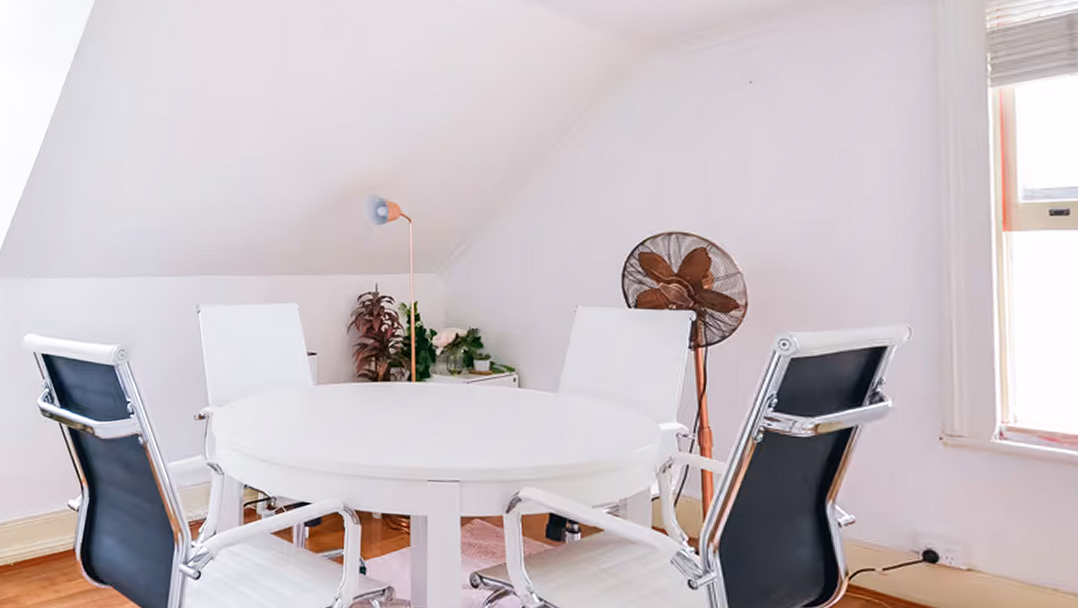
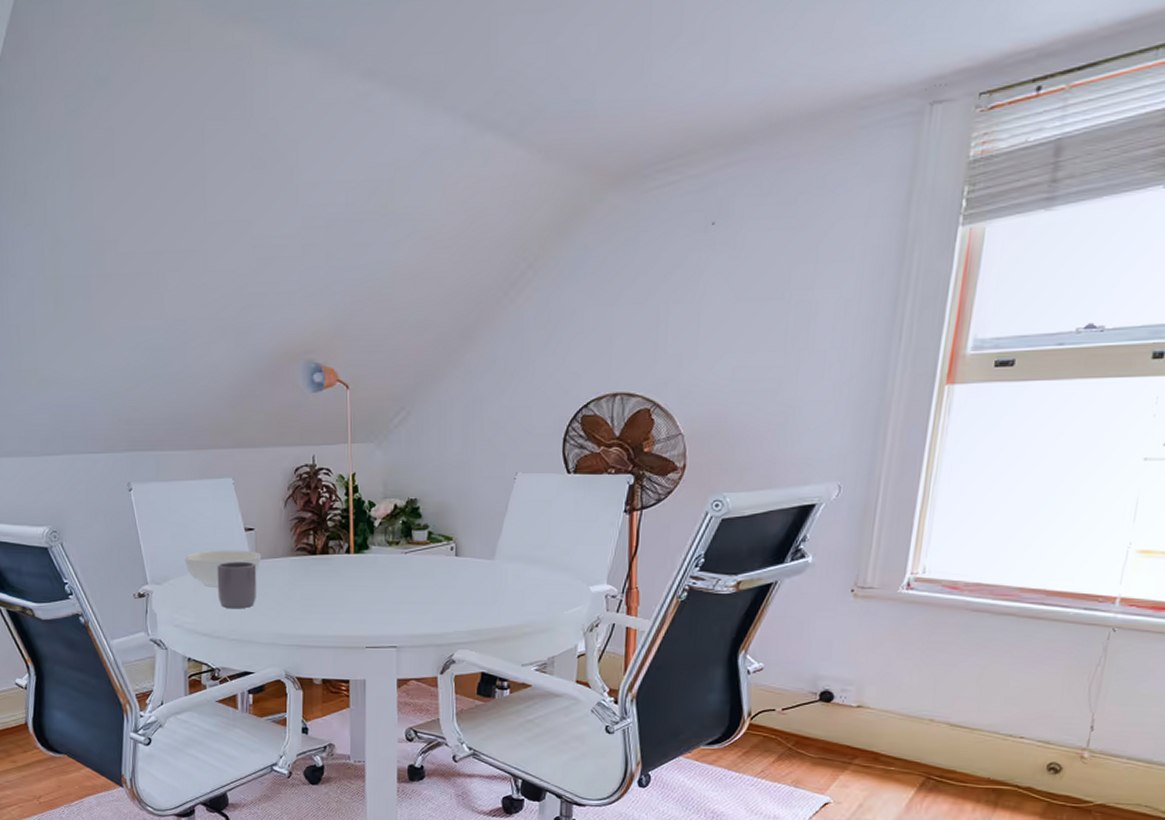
bowl: none [246,373,324,412] -> present [184,550,262,588]
mug: none [278,385,318,435] -> present [217,561,257,609]

